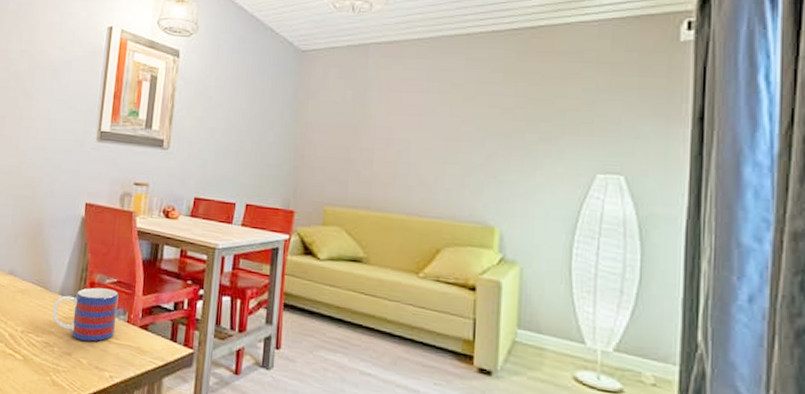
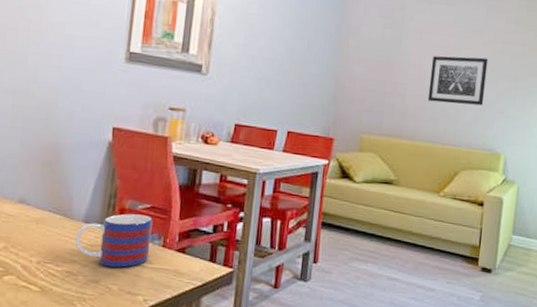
wall art: none [398,114,471,170] -> present [427,56,488,106]

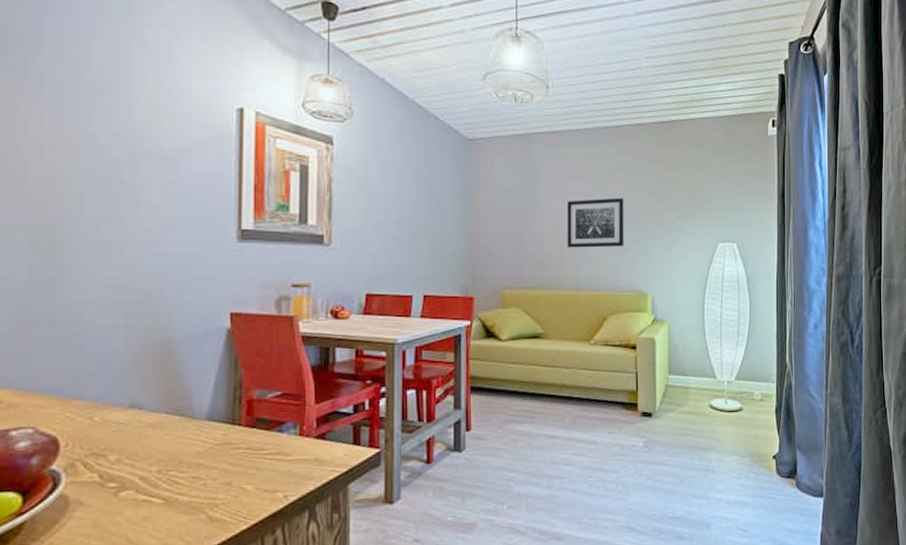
mug: present [75,213,153,268] -> none [200,404,286,465]

